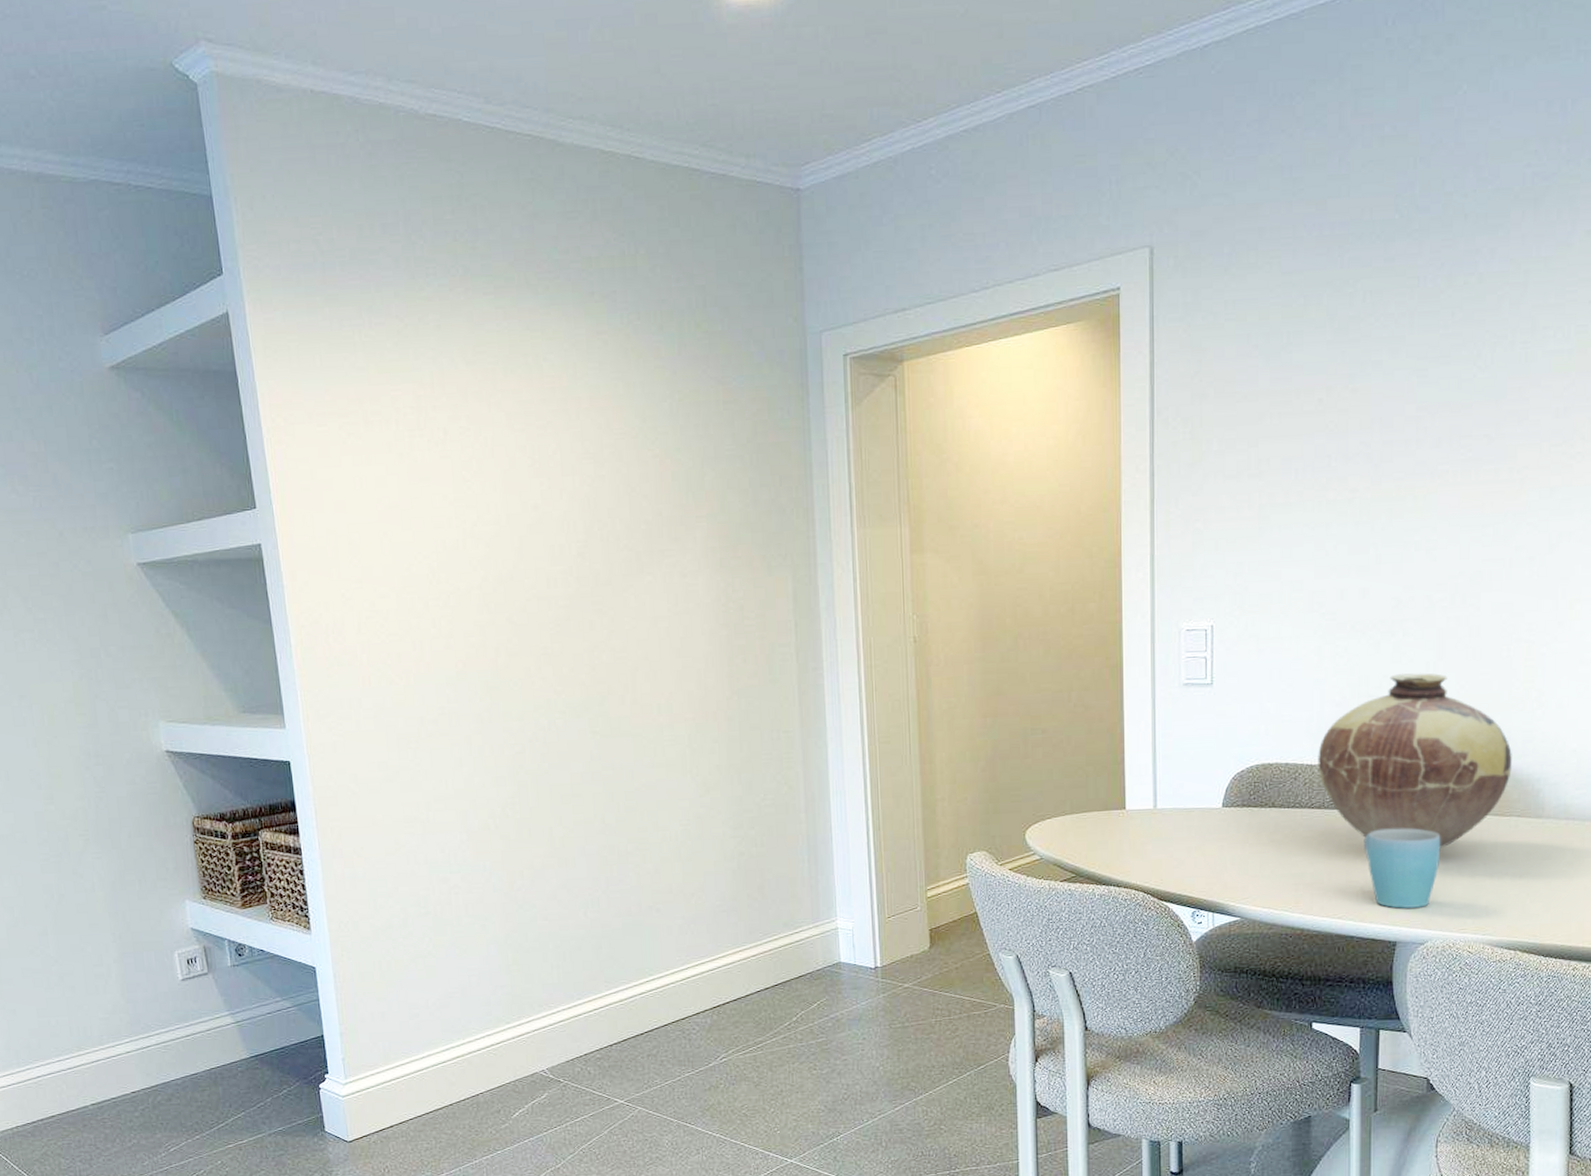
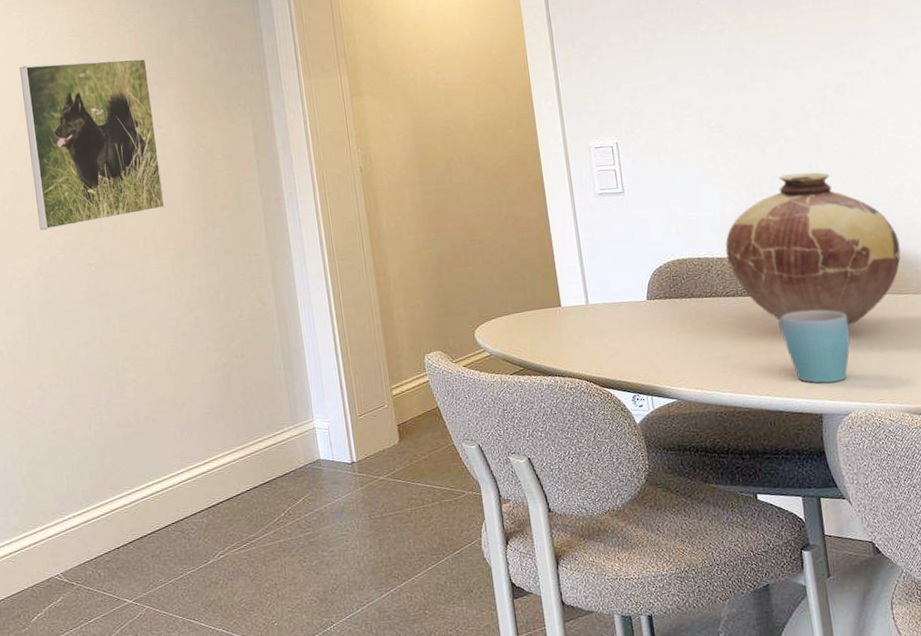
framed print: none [520,490,685,690] -> present [19,57,165,230]

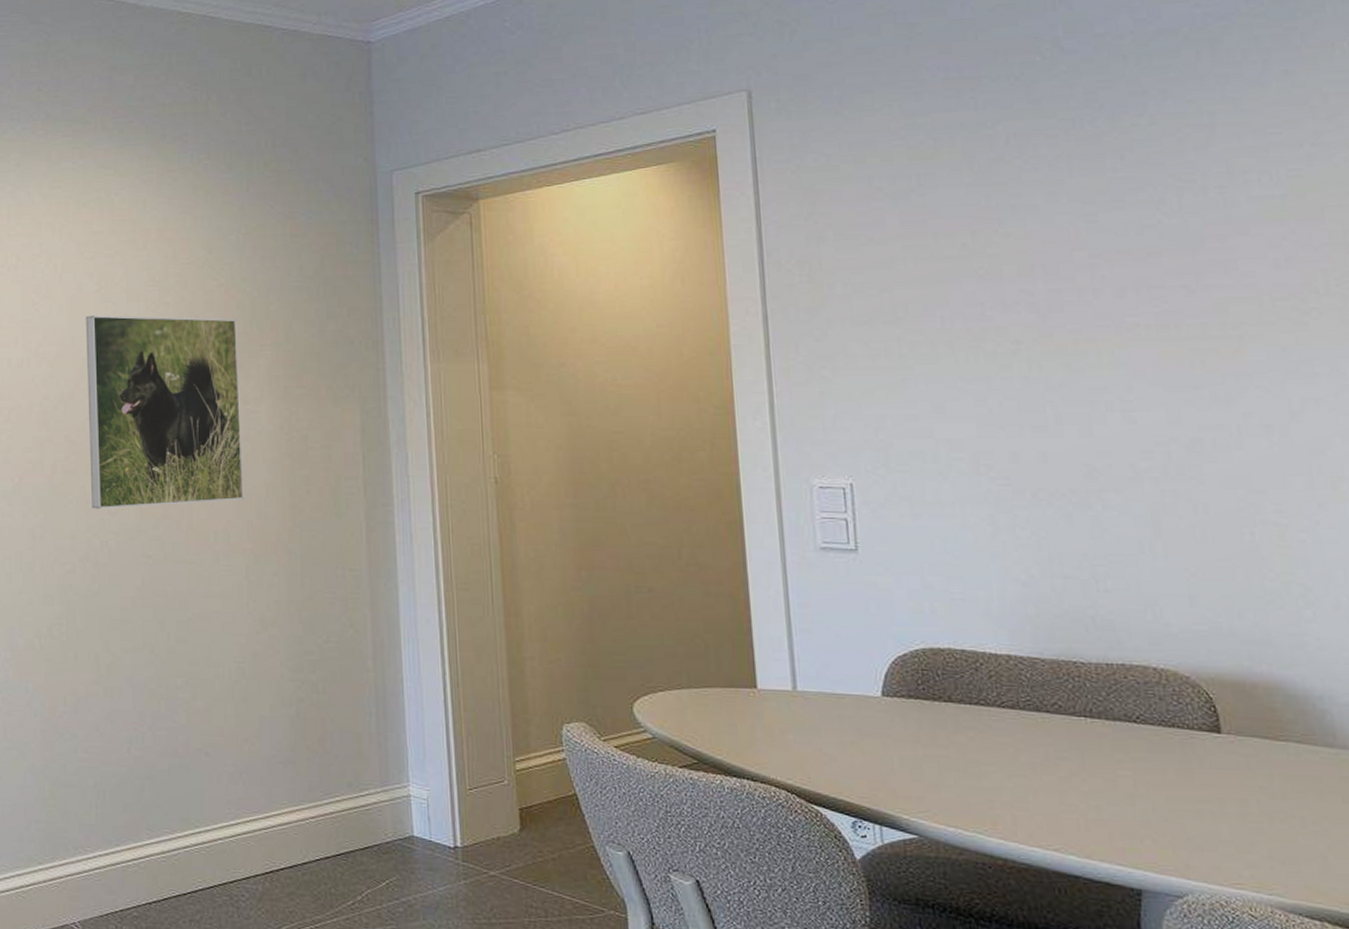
vase: present [725,172,901,326] -> none [1003,553,1280,774]
mug: present [778,309,850,383] -> none [1078,741,1191,849]

